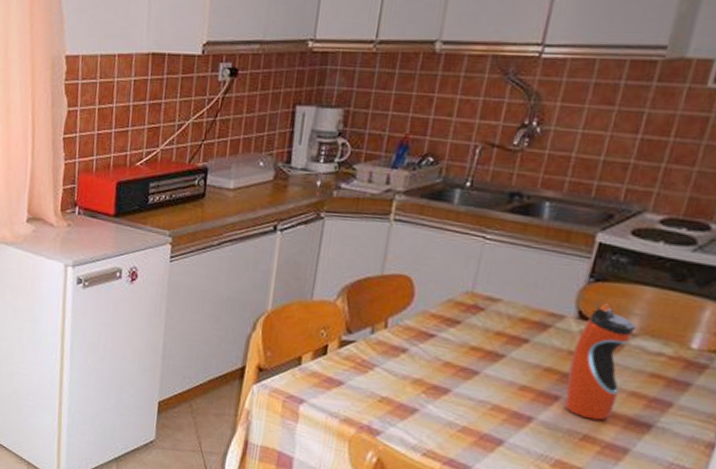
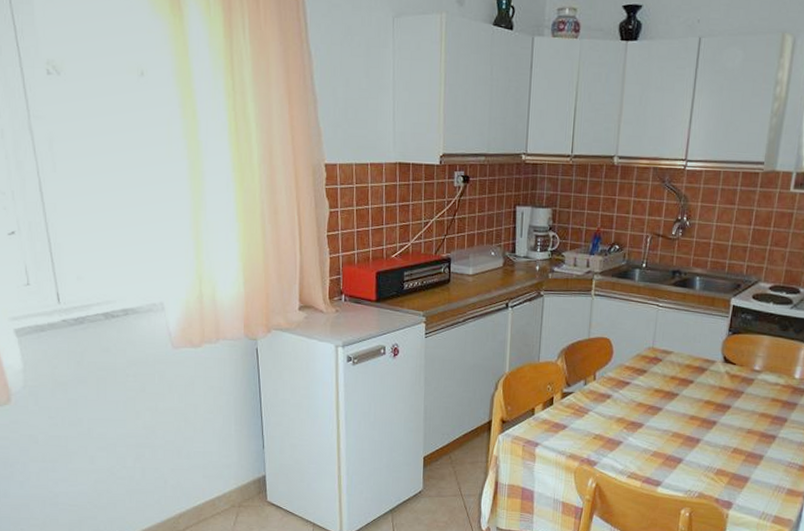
water bottle: present [564,303,637,421] -> none [720,350,761,437]

